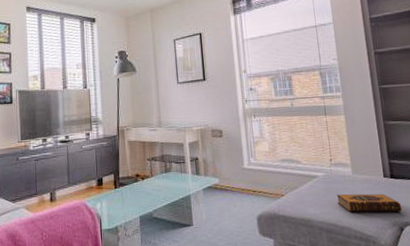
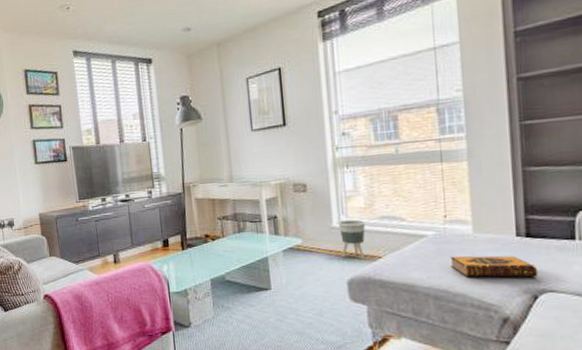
planter: none [248,162,270,197] -> present [338,219,366,259]

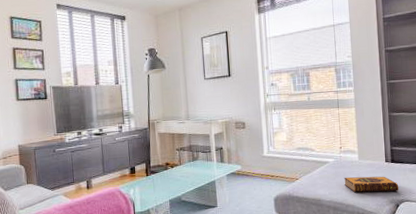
planter: present [338,219,366,259] -> none [268,150,287,181]

